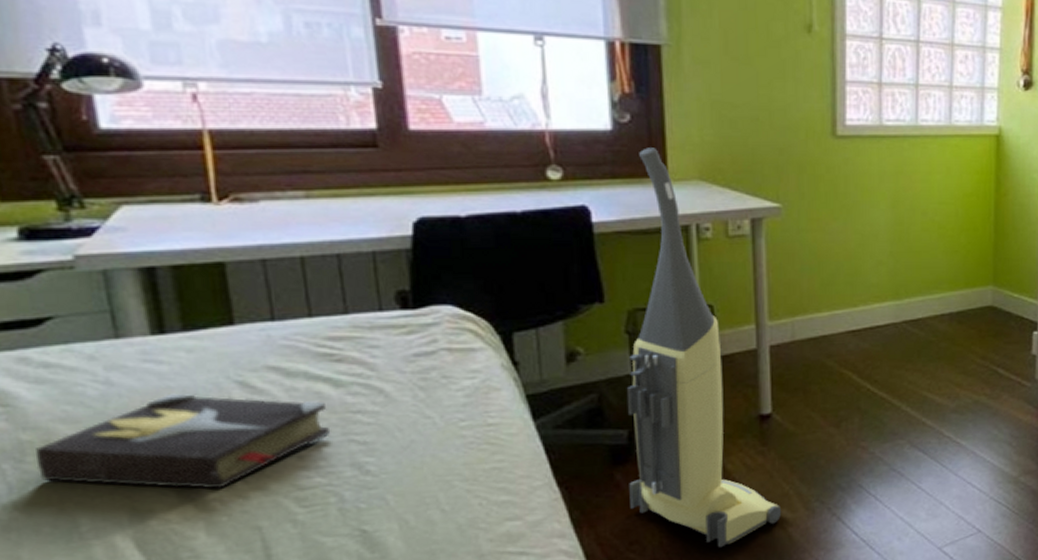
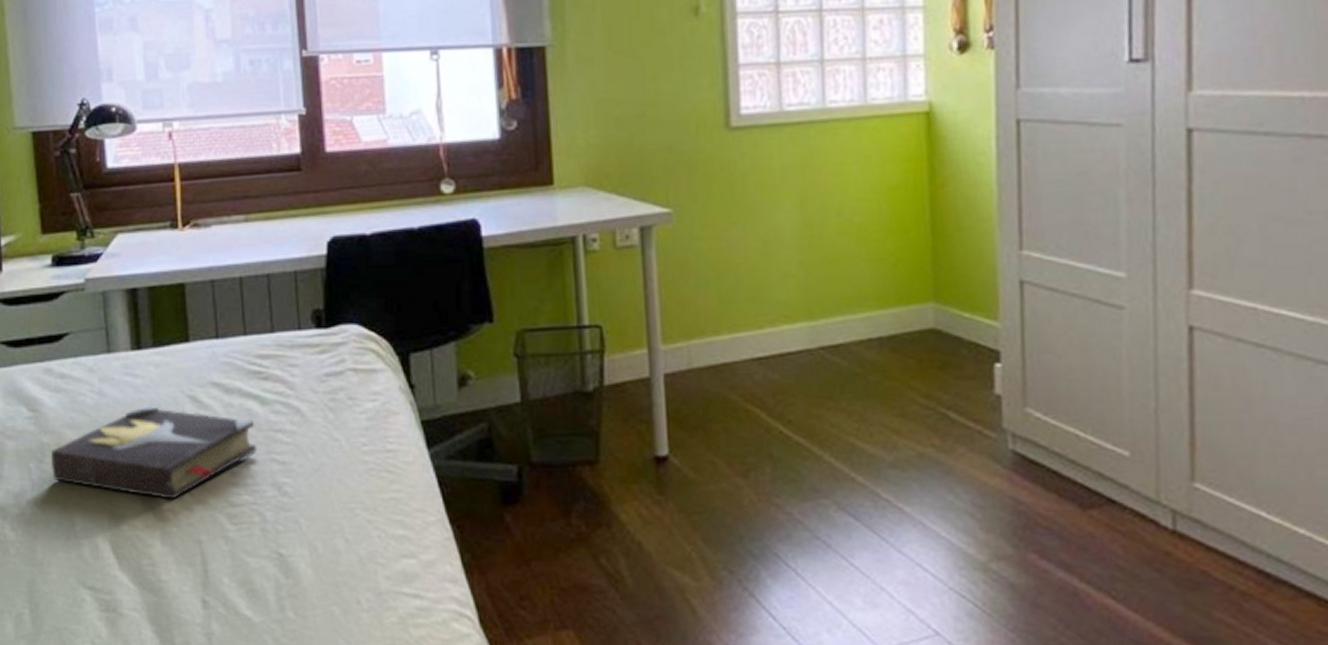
vacuum cleaner: present [626,148,782,548] -> none [515,154,684,615]

